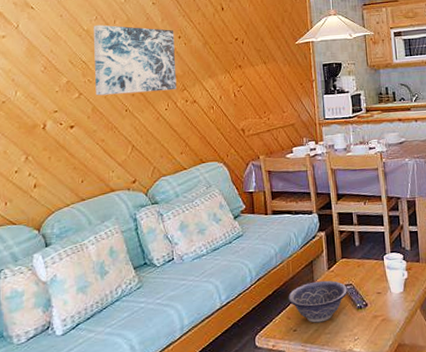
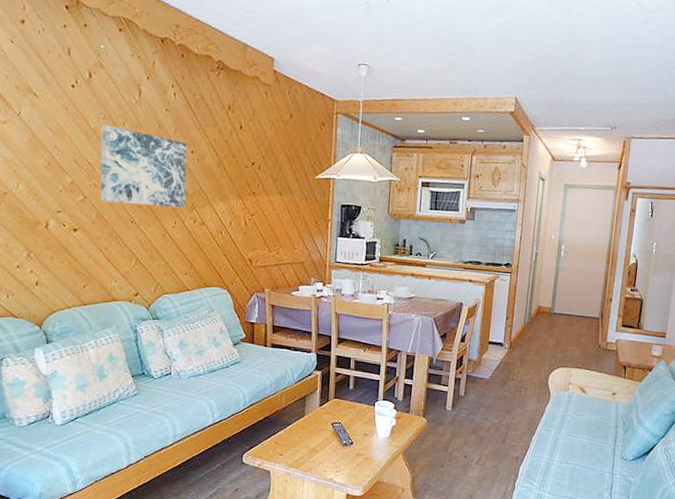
decorative bowl: present [288,280,349,323] -> none [278,414,337,452]

